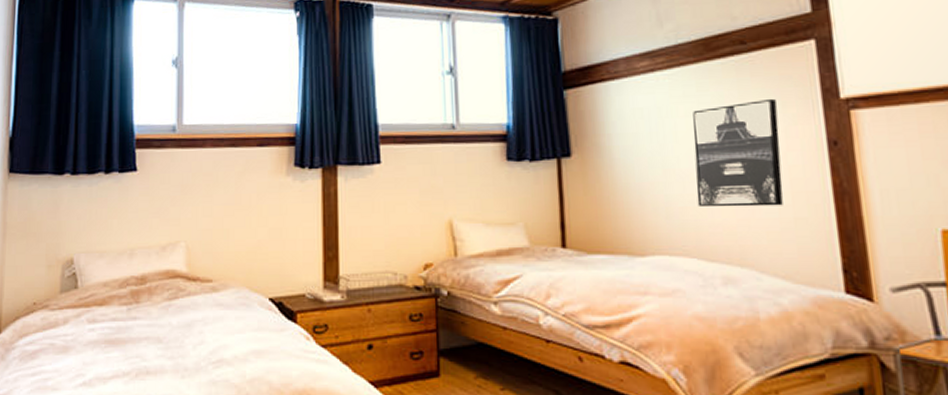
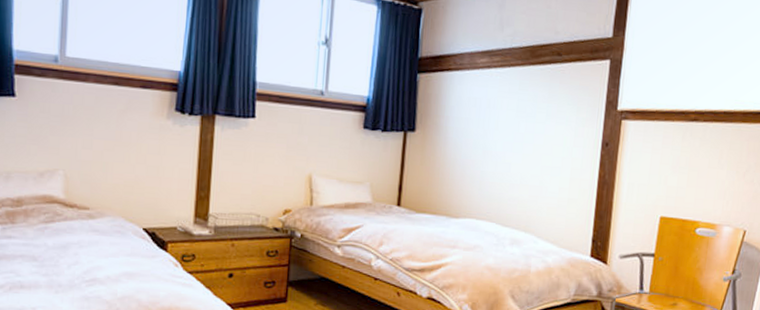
wall art: present [693,98,783,207] -> none [503,103,573,189]

